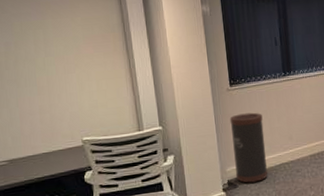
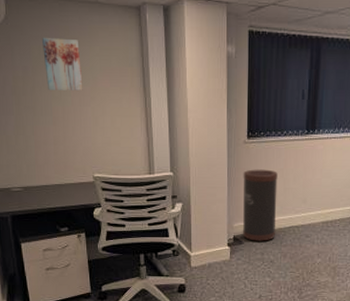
wall art: none [24,13,67,62] -> present [42,37,83,91]

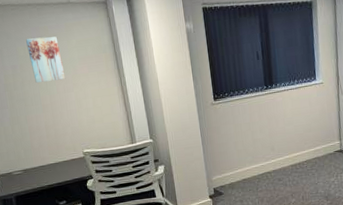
trash can: present [242,169,278,242] -> none [214,125,252,191]

